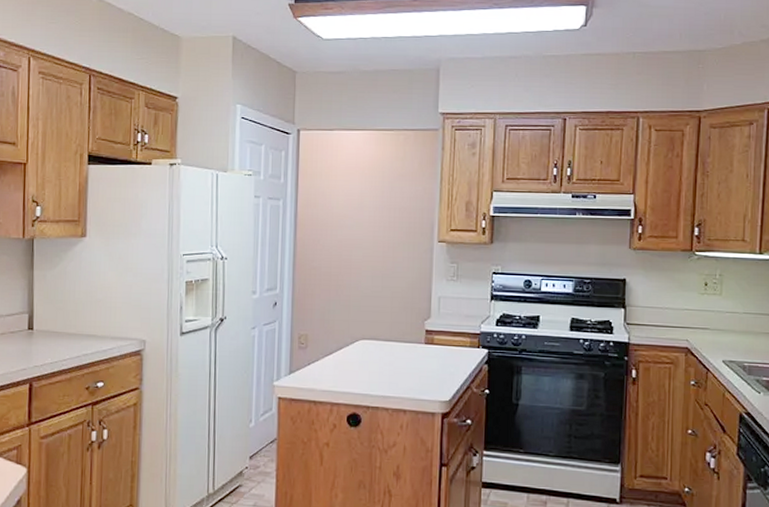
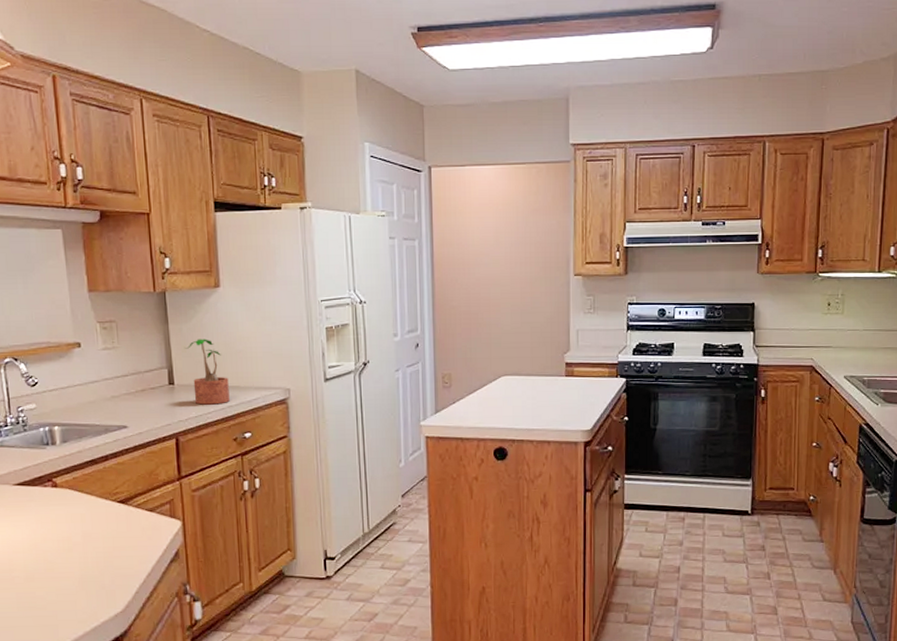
potted plant: none [46,286,86,352] -> present [184,339,230,405]

